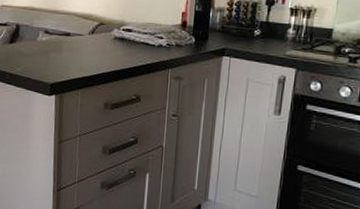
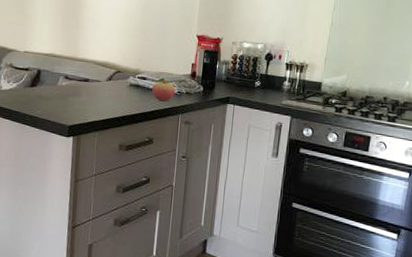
fruit: none [138,29,164,56] -> present [152,77,176,102]

